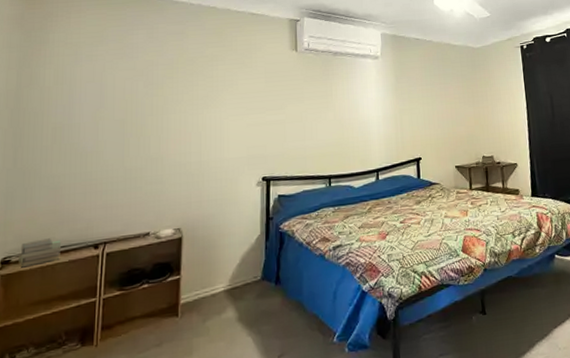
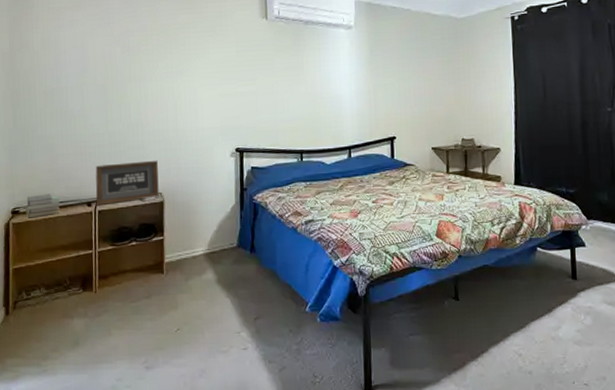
picture frame: none [104,194,177,248] -> present [95,160,159,206]

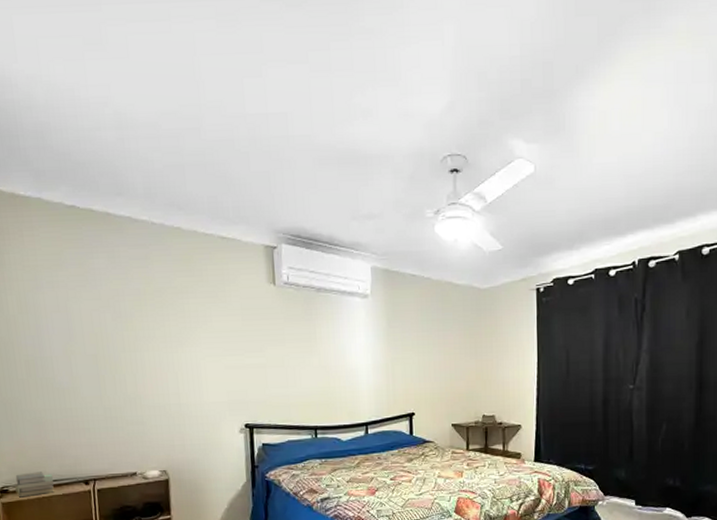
picture frame: present [95,160,159,206] -> none [91,436,164,484]

